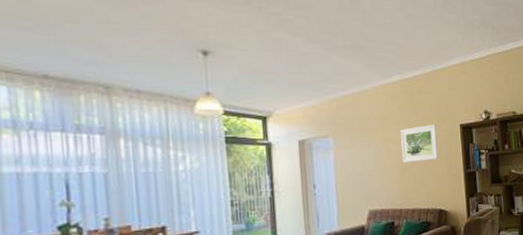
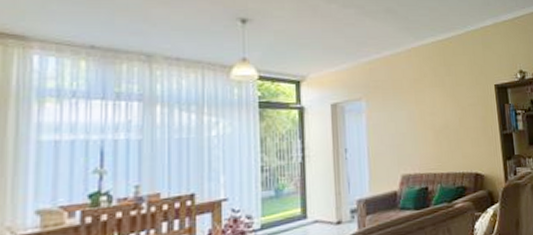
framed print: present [401,124,438,162] -> none [434,84,473,124]

